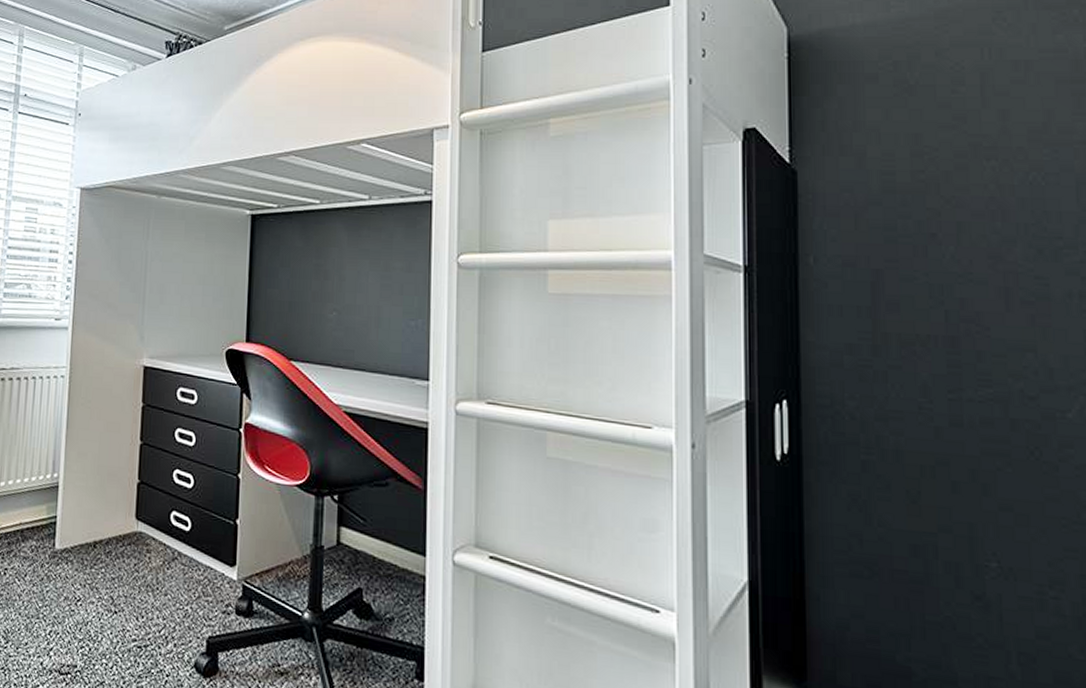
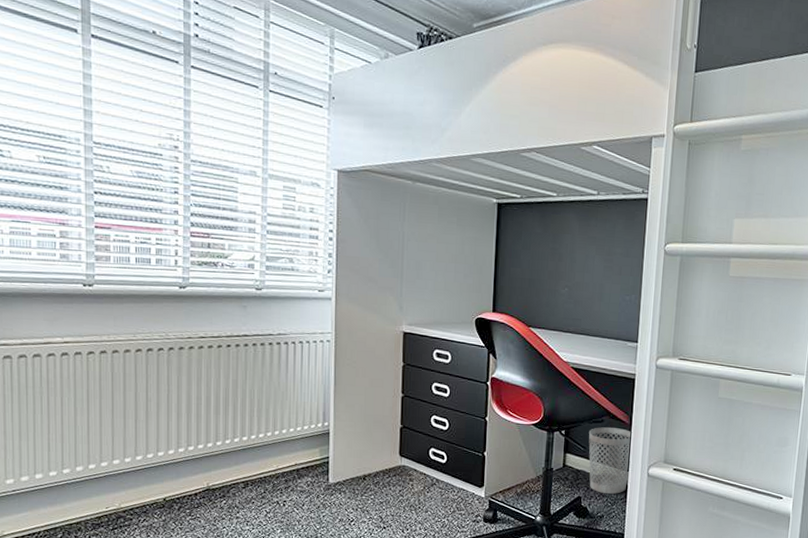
wastebasket: none [370,492,429,588] -> present [589,427,633,494]

